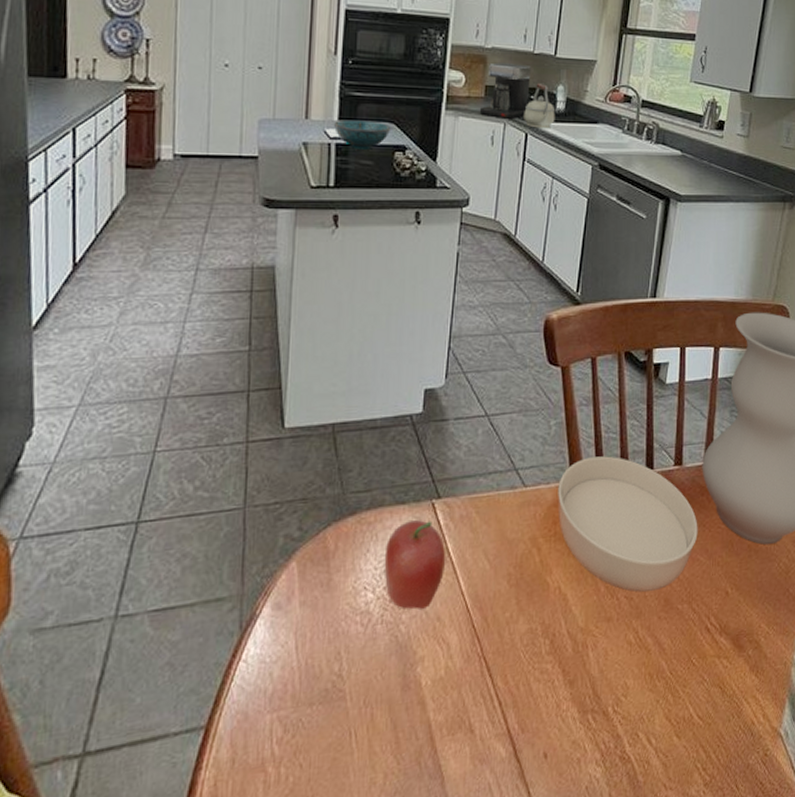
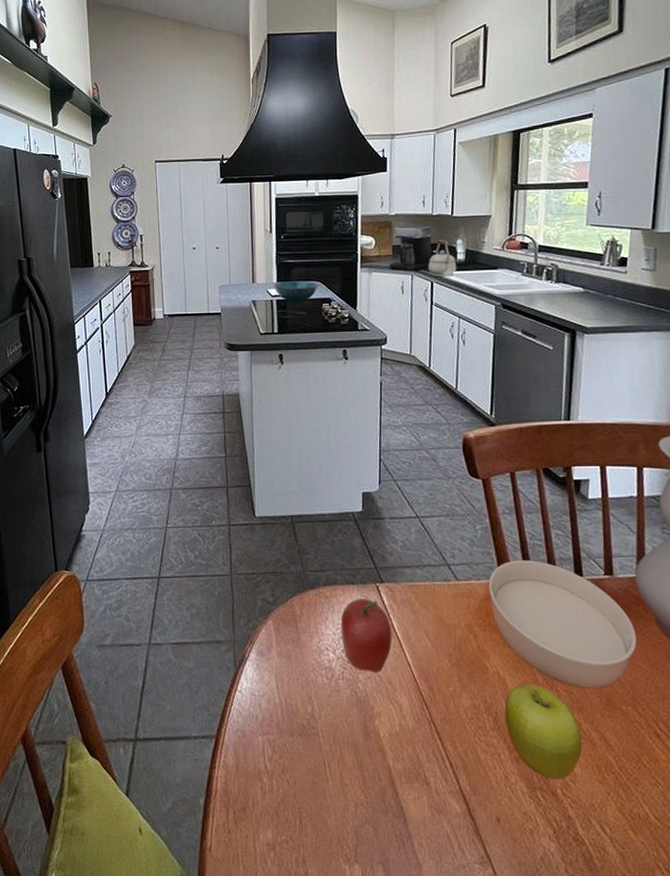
fruit: none [562,595,638,698] -> present [504,685,583,779]

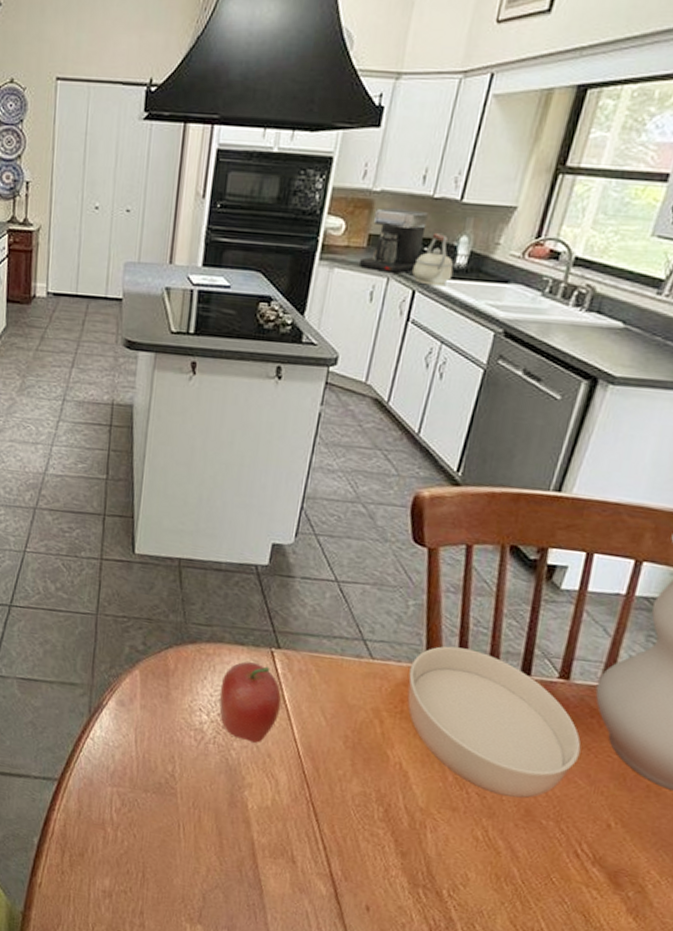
decorative bowl: present [274,281,318,304] -> none [198,266,258,300]
fruit: present [504,685,583,779] -> none [397,780,486,881]

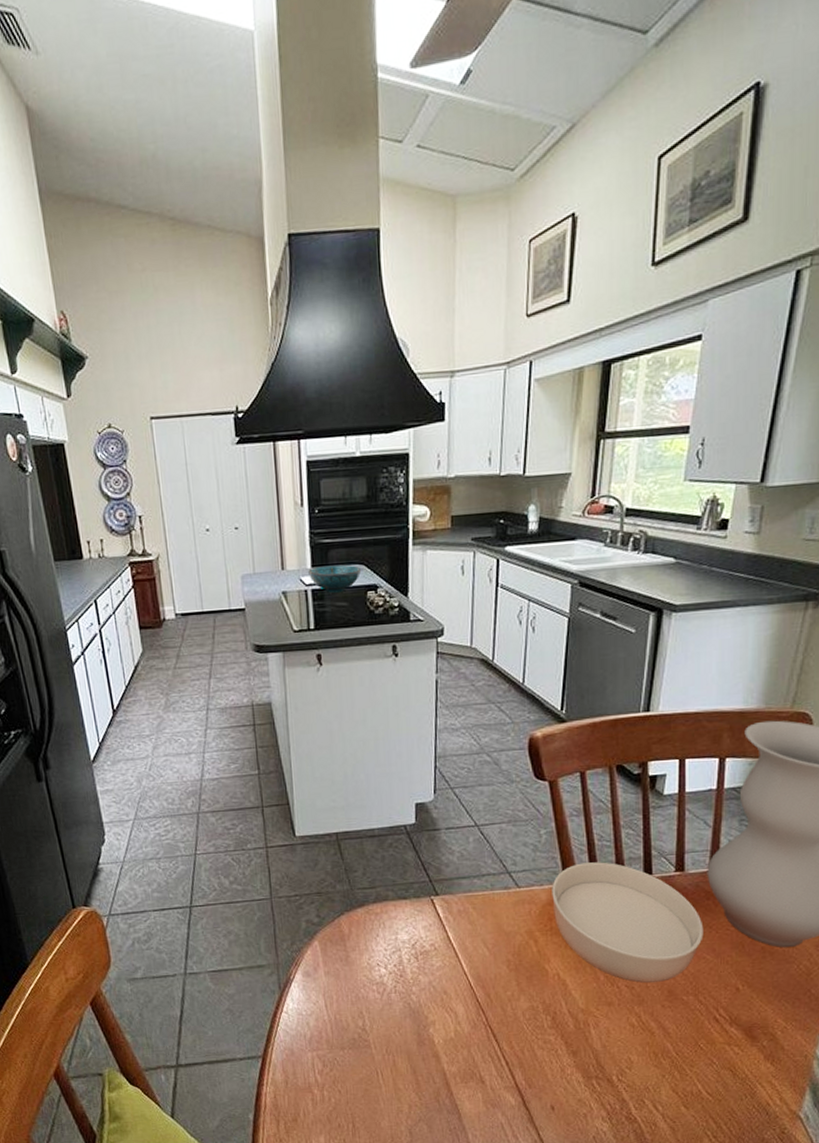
decorative bowl: none [198,266,258,300] -> present [308,564,362,594]
fruit: present [219,661,282,743] -> none [392,913,448,984]
coffee maker: present [358,208,428,273] -> none [447,489,499,547]
kettle: present [411,232,454,287] -> none [492,505,528,553]

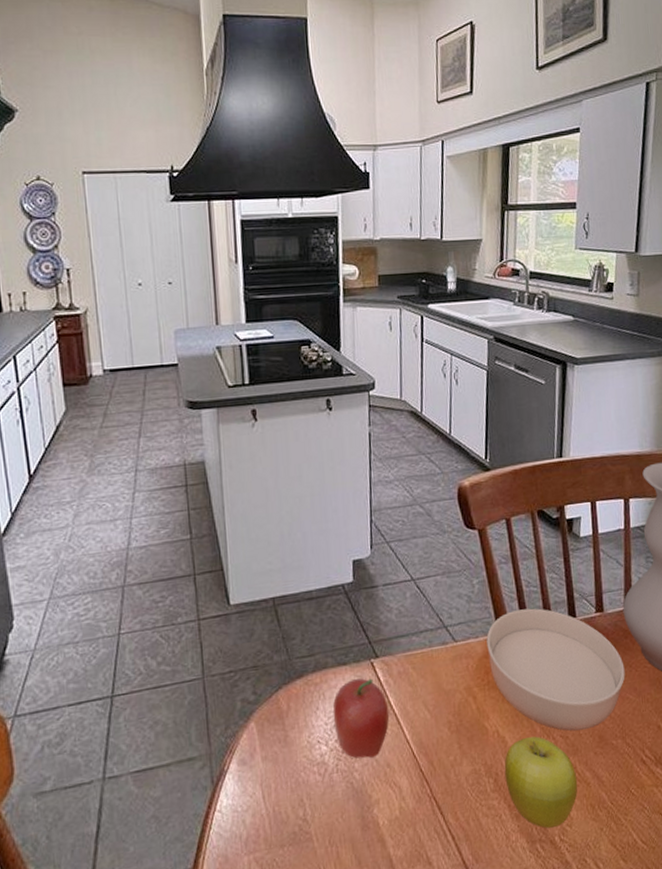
decorative bowl: present [308,564,362,594] -> none [243,320,296,349]
fruit: none [392,913,448,984] -> present [332,678,390,759]
fruit: none [563,983,641,1068] -> present [504,736,578,829]

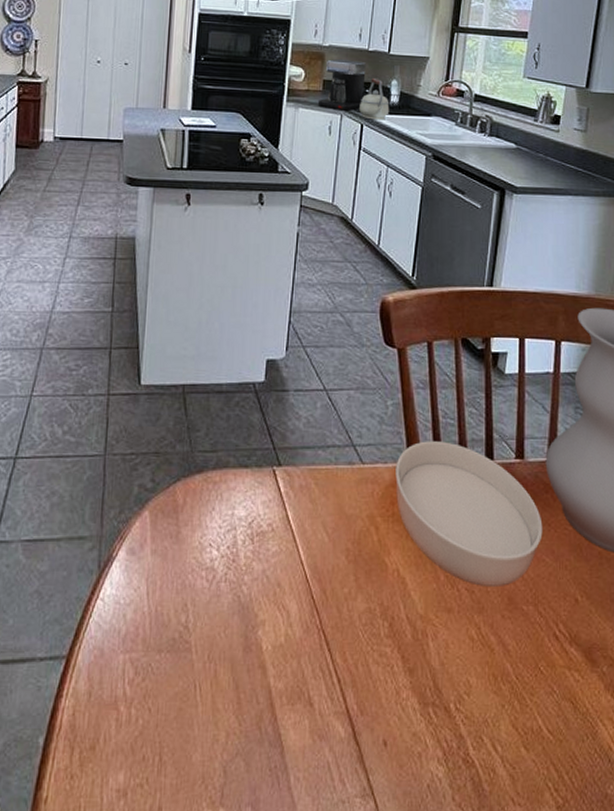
fruit: present [332,678,390,759] -> none [228,485,286,573]
coffee maker: none [375,251,421,304] -> present [317,59,366,111]
kettle: none [416,266,448,310] -> present [358,77,390,120]
fruit: present [504,736,578,829] -> none [401,584,481,692]

